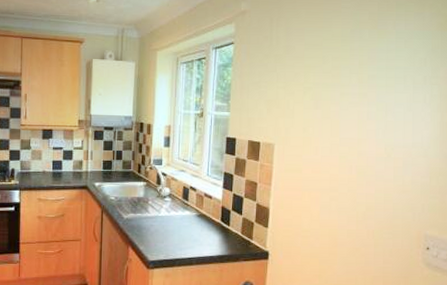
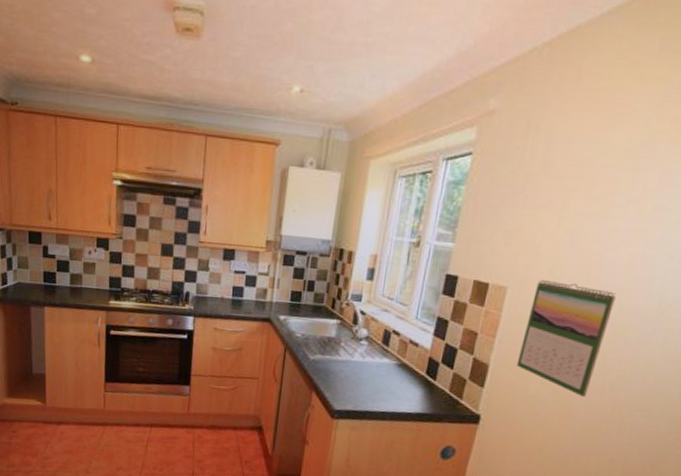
calendar: none [290,136,354,227] -> present [516,279,616,397]

